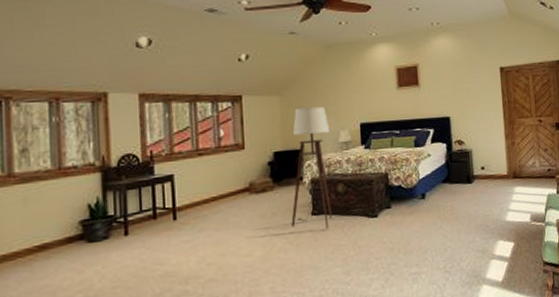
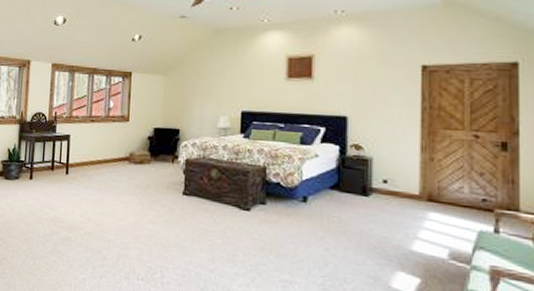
floor lamp: present [291,106,333,230] -> none [163,88,209,212]

